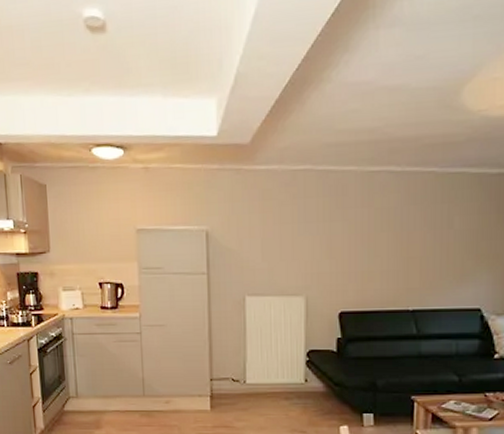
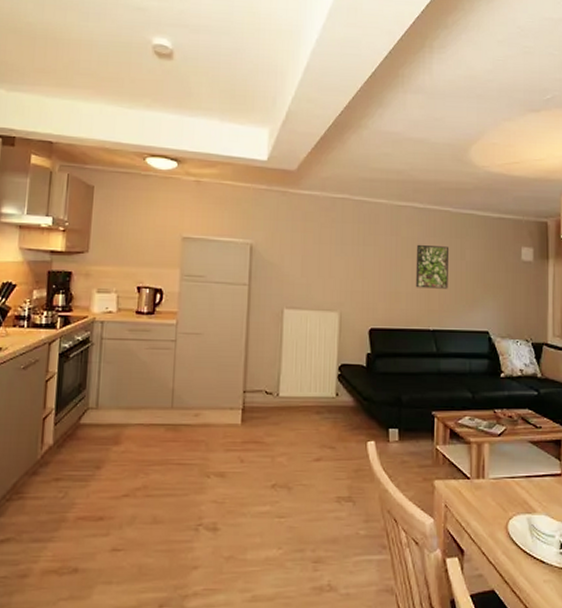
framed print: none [392,214,434,265] -> present [415,244,450,289]

